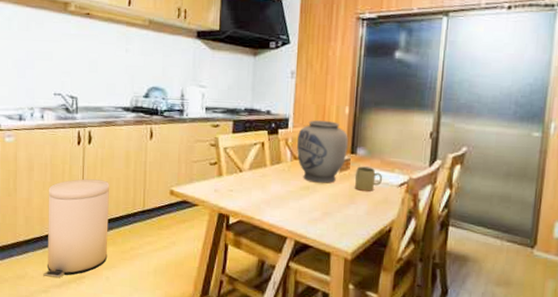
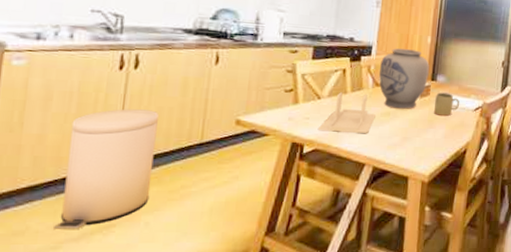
napkin holder: none [241,165,295,208] -> present [317,92,376,134]

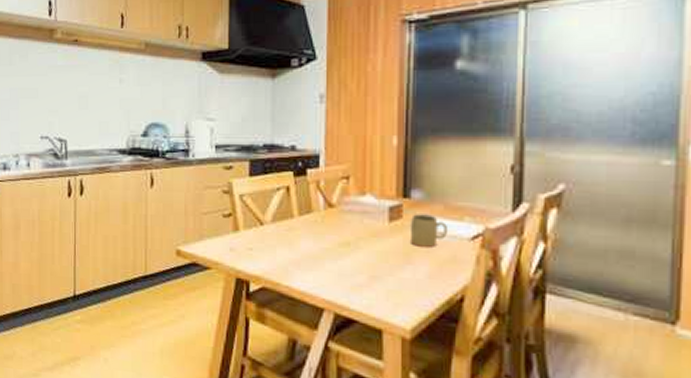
pedal bin: present [54,109,160,230] -> none [33,237,106,360]
napkin holder: present [317,92,376,134] -> none [263,216,332,270]
vase: present [379,48,430,110] -> none [332,156,398,239]

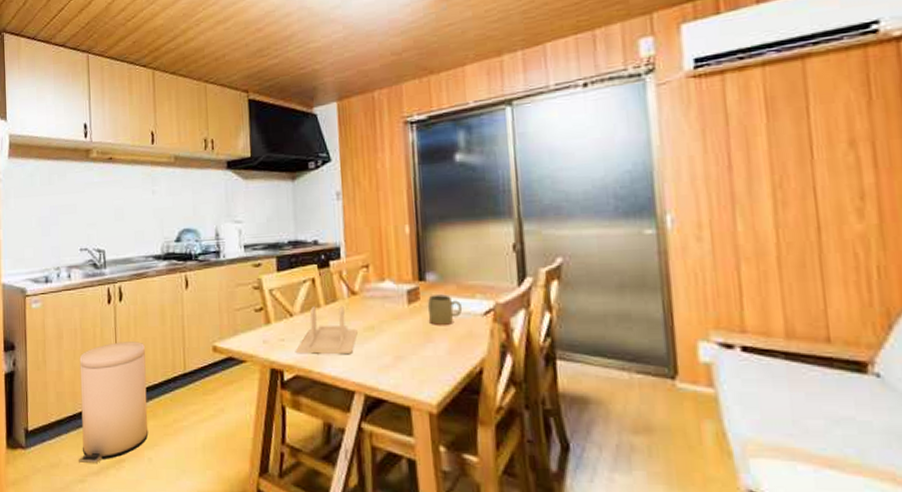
pedal bin: none [33,237,106,360] -> present [79,341,149,464]
napkin holder: none [263,216,332,270] -> present [295,305,358,355]

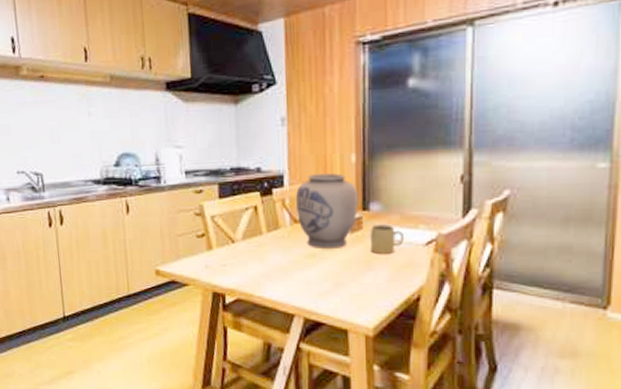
pedal bin: present [79,341,149,464] -> none [24,264,96,375]
napkin holder: present [295,305,358,355] -> none [236,233,299,281]
vase: none [353,244,415,322] -> present [296,173,358,250]

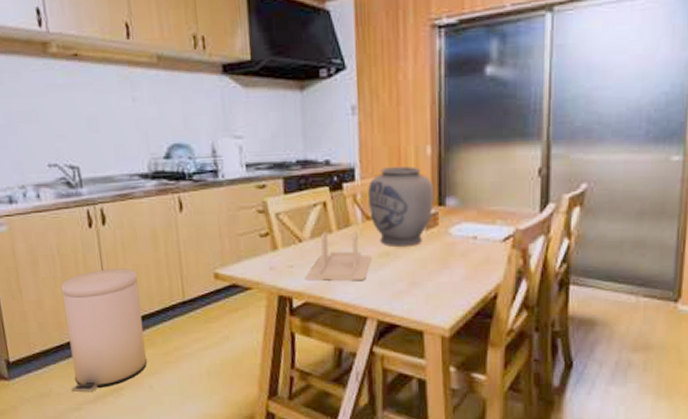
pedal bin: none [24,264,96,375] -> present [61,268,148,393]
napkin holder: none [236,233,299,281] -> present [304,231,372,281]
mug: present [369,224,405,254] -> none [445,220,482,251]

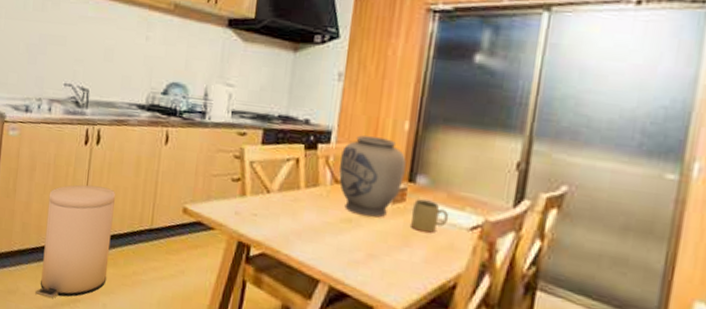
napkin holder: present [304,231,372,281] -> none [266,187,334,243]
mug: none [445,220,482,251] -> present [411,199,449,233]

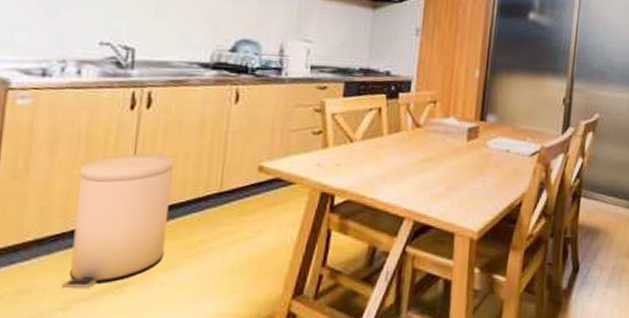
vase: present [339,135,406,218] -> none [419,83,478,155]
mug: present [411,199,449,233] -> none [483,134,514,162]

